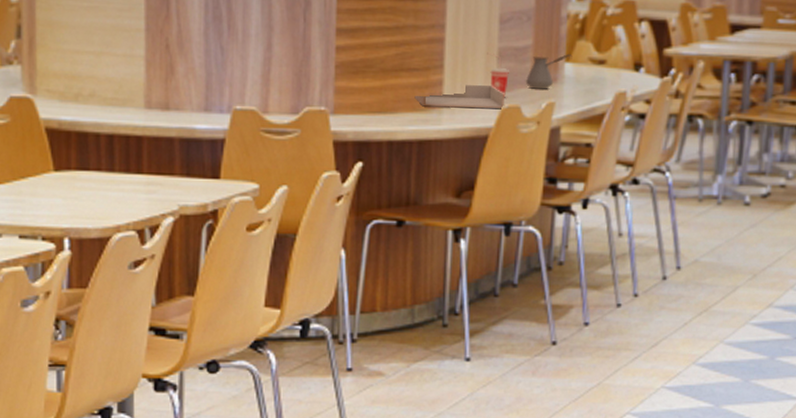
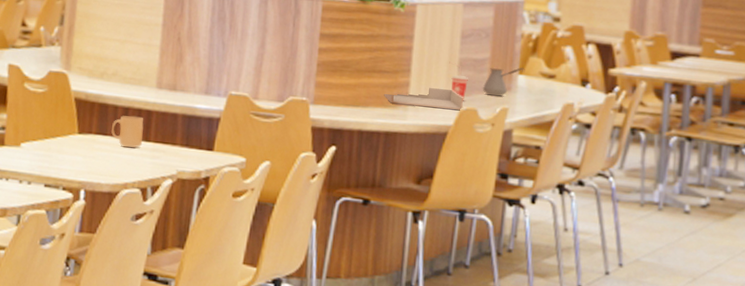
cup: none [95,144,134,183] -> present [111,115,144,148]

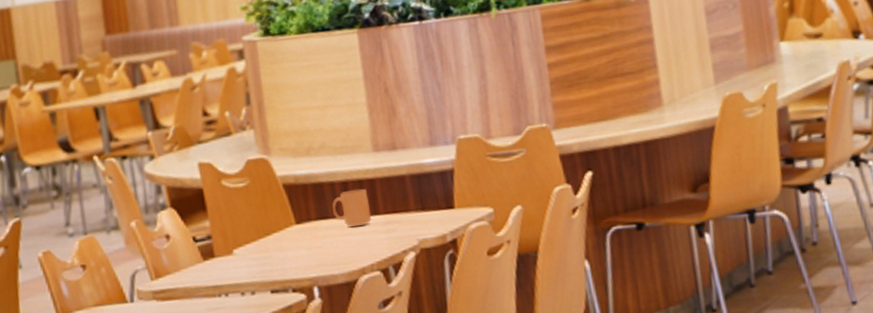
tray: present [384,88,463,111] -> none [633,76,725,108]
beverage cup: present [449,61,469,100] -> none [698,45,726,86]
coffee pot: present [482,67,525,97] -> none [742,33,786,74]

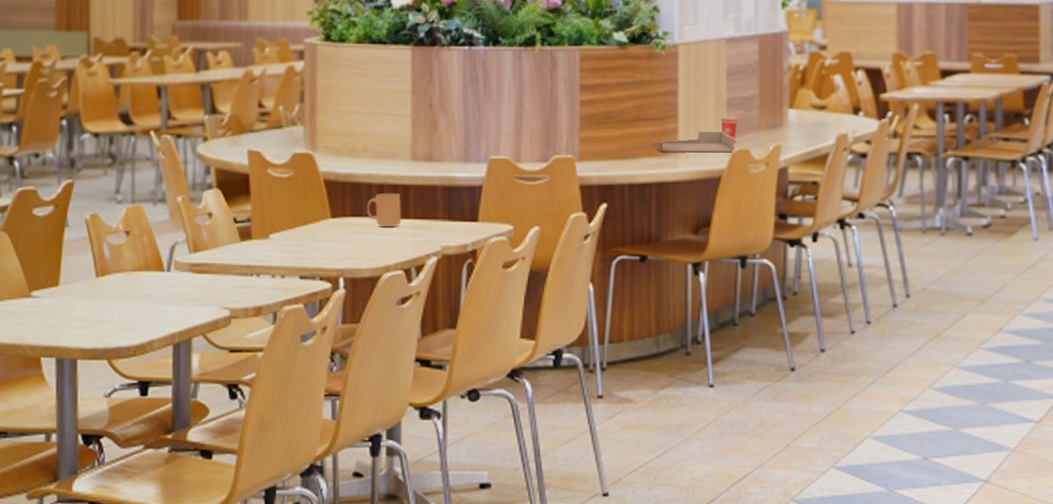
tray: none [633,76,725,108] -> present [652,131,735,153]
beverage cup: none [698,45,726,86] -> present [717,102,739,141]

